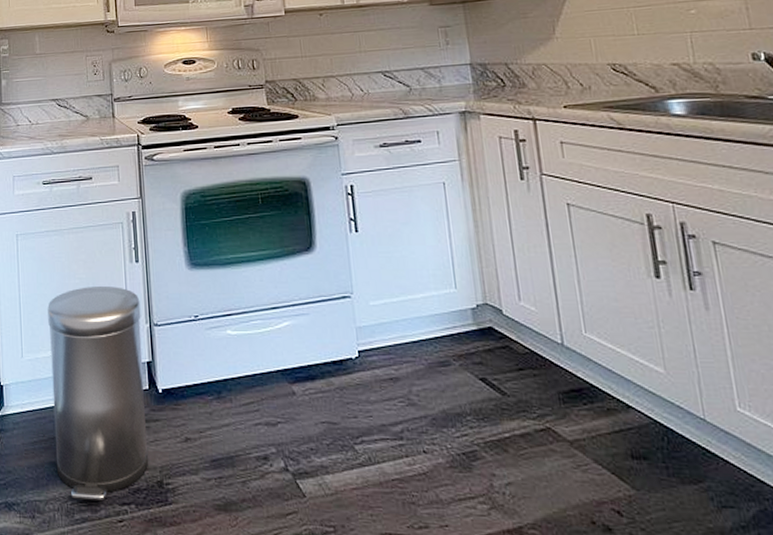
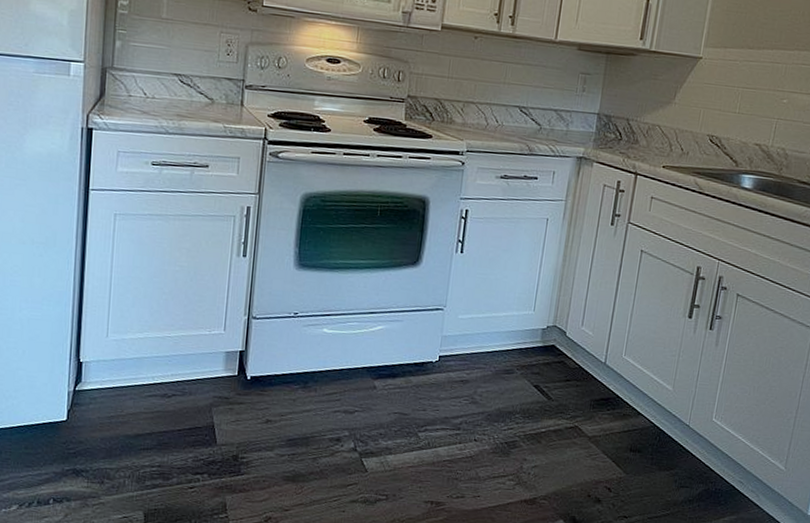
pedal bin: present [47,287,149,501] -> none [131,275,242,470]

